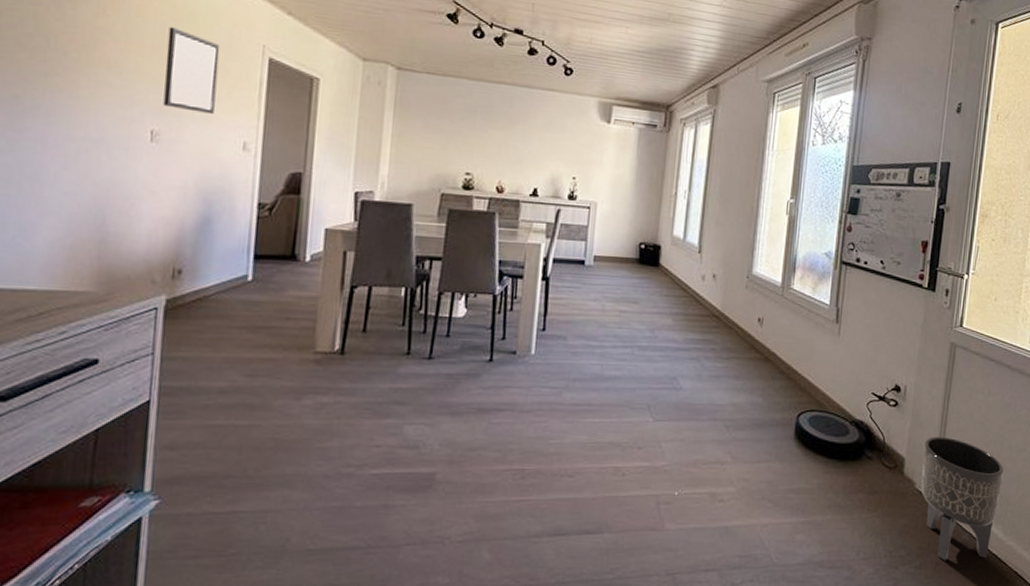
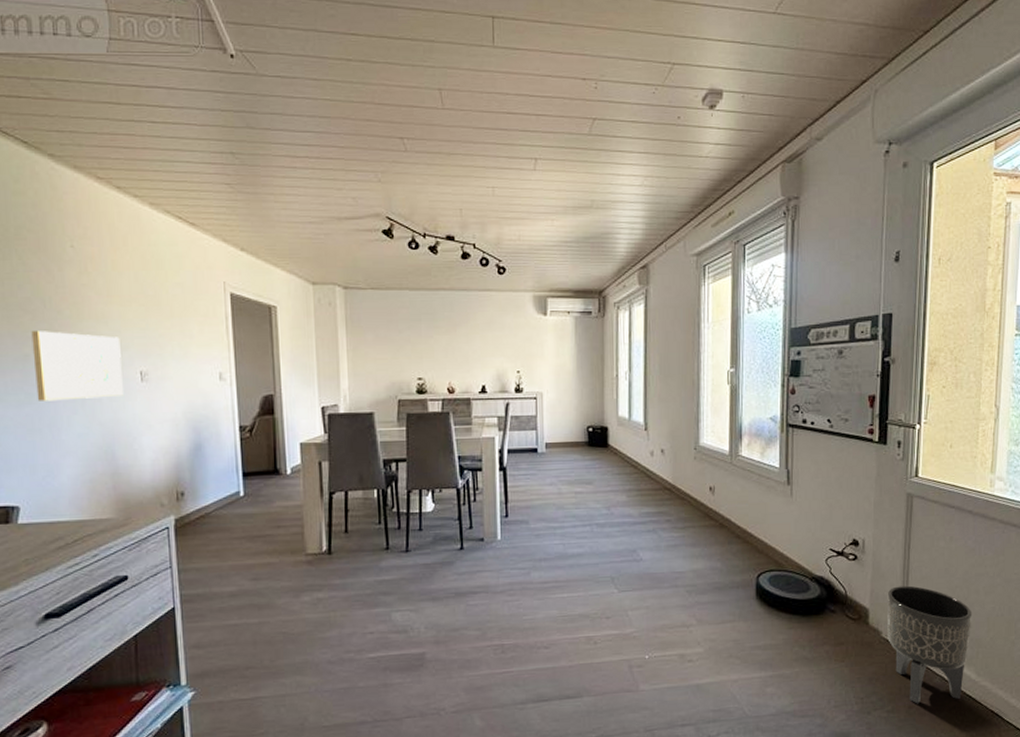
wall art: none [21,71,133,155] -> present [31,331,125,401]
wall art: present [163,26,220,114] -> none [141,275,190,350]

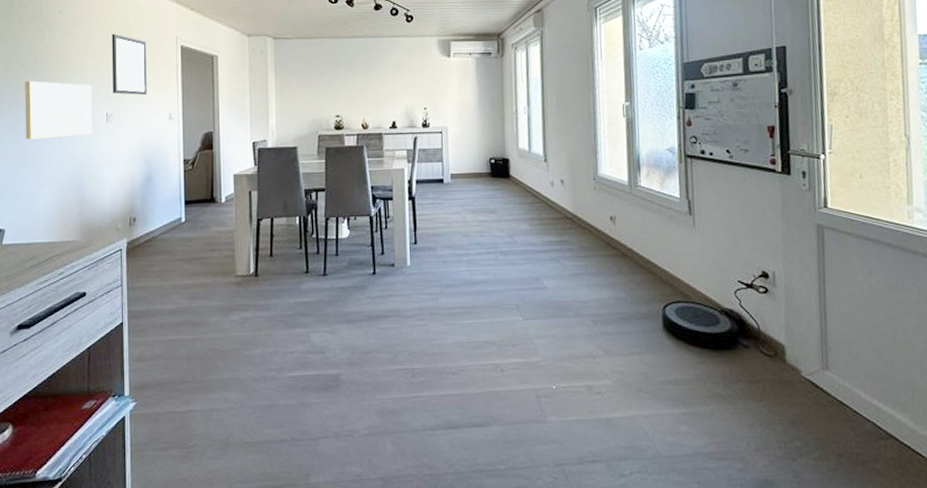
wall art: none [141,275,190,350] -> present [111,33,147,95]
planter: present [887,585,973,704] -> none [804,321,903,452]

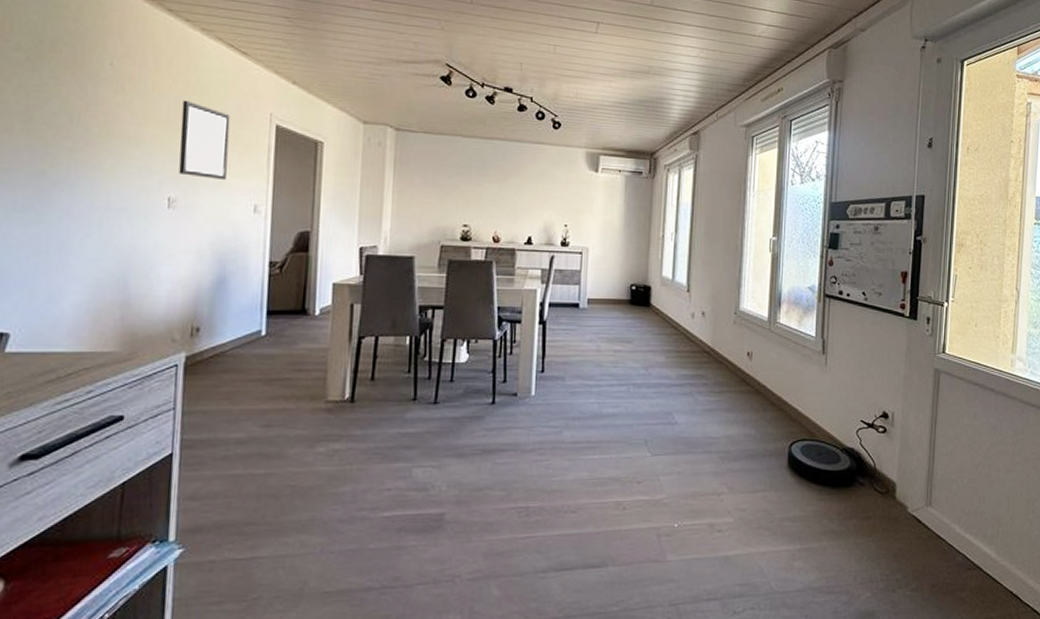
wall art: present [24,81,93,140] -> none [48,147,151,223]

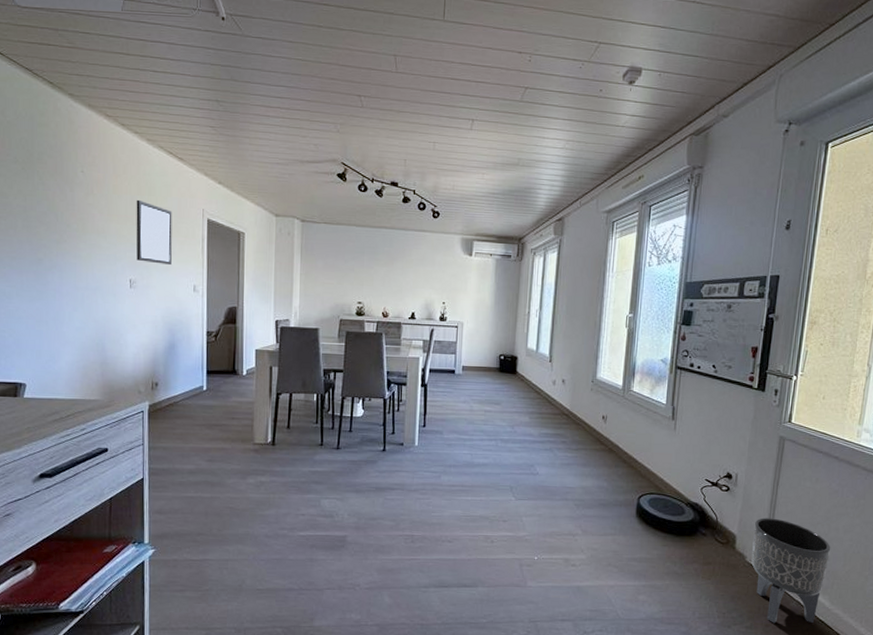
planter: none [913,461,994,583] -> present [751,518,831,624]

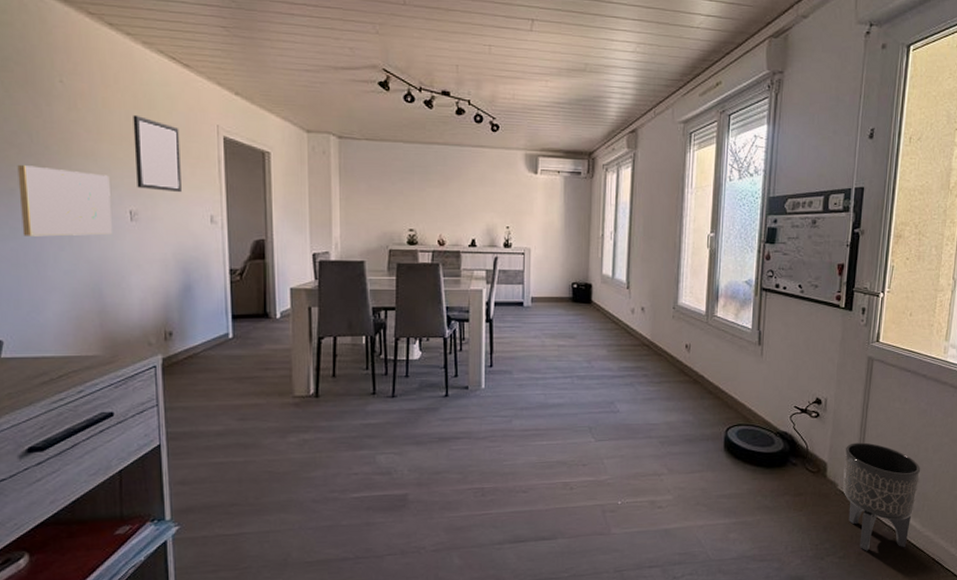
wall art: none [45,240,116,299] -> present [17,165,113,237]

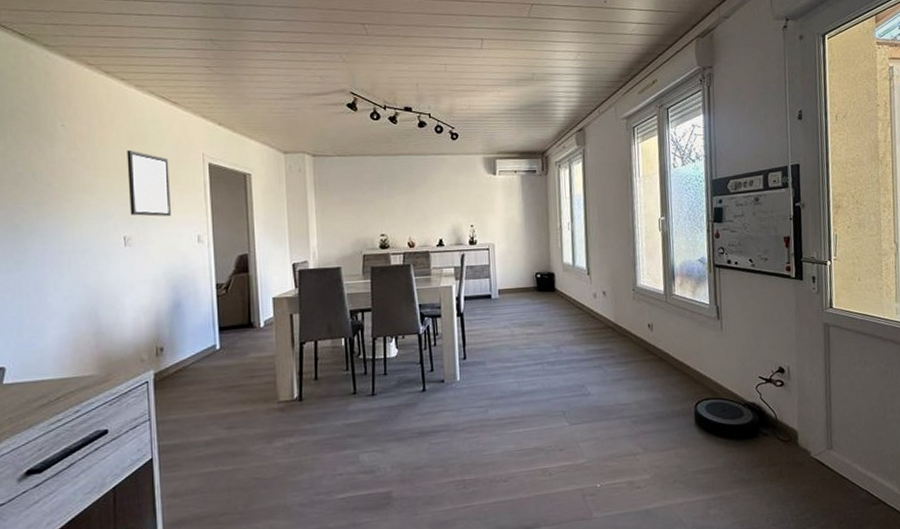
wall art: present [17,165,113,237] -> none [22,202,109,268]
planter: present [843,442,921,551] -> none [813,407,891,519]

